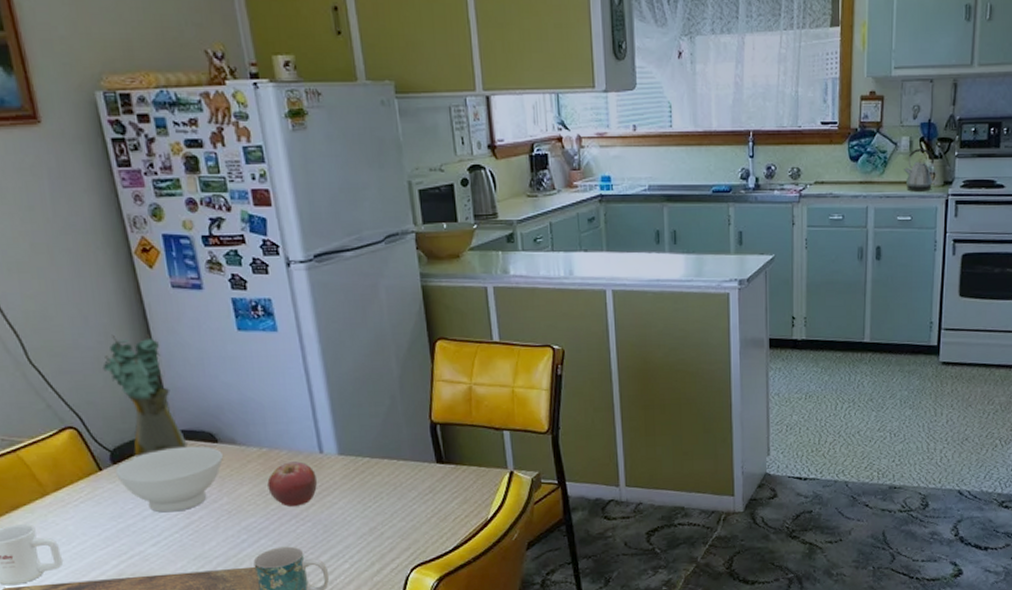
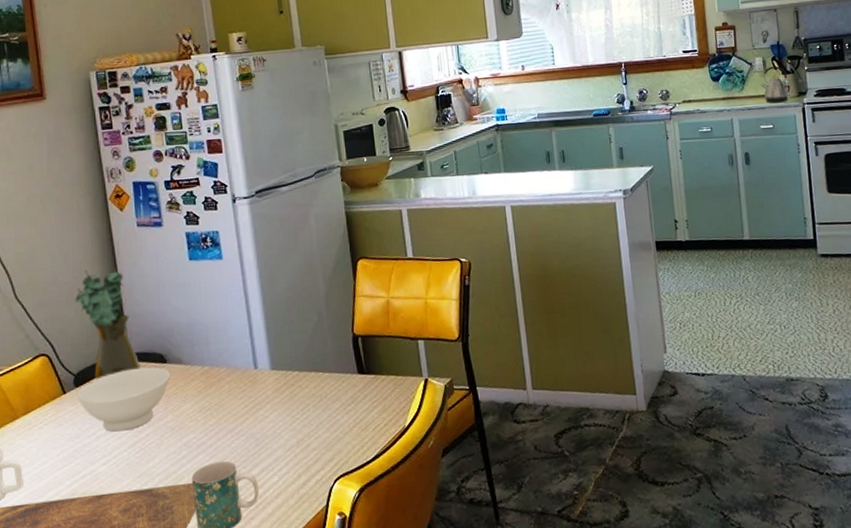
fruit: present [267,461,318,506] -> none [207,377,252,422]

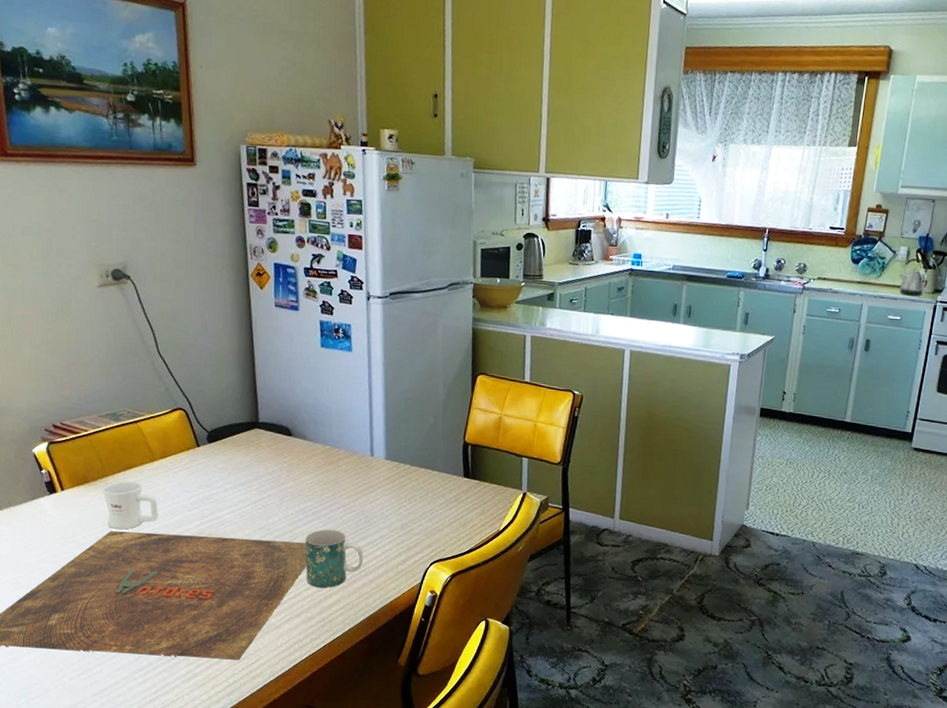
vase: present [75,268,140,380] -> none [213,338,268,440]
bowl: present [78,366,171,432] -> none [210,435,295,489]

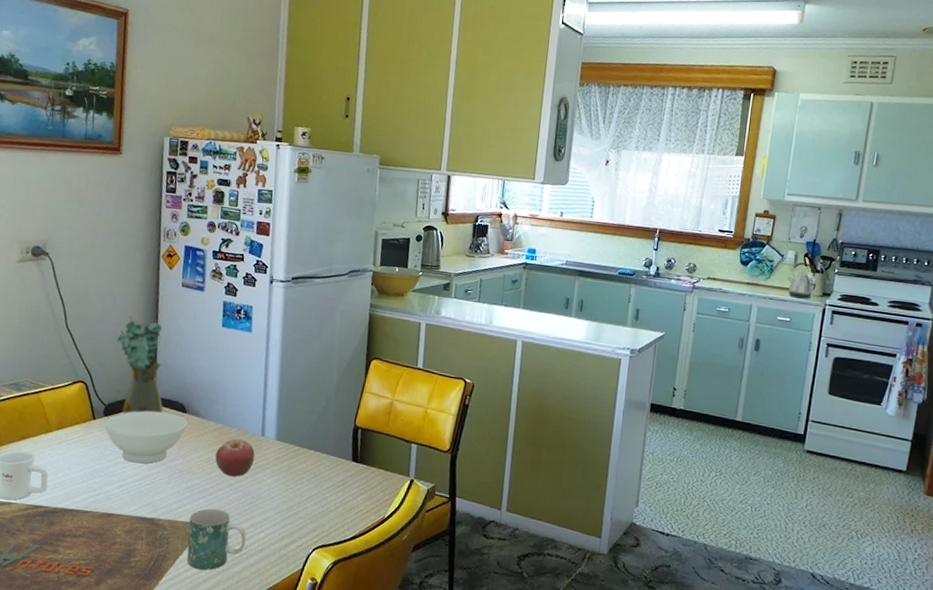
bowl: none [210,435,295,489] -> present [105,411,188,464]
vase: none [213,338,268,440] -> present [117,315,163,414]
fruit: none [325,460,366,497] -> present [215,438,255,477]

